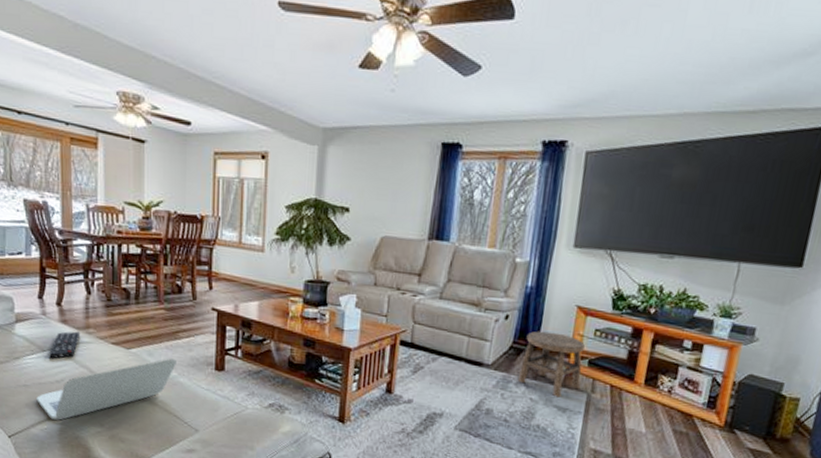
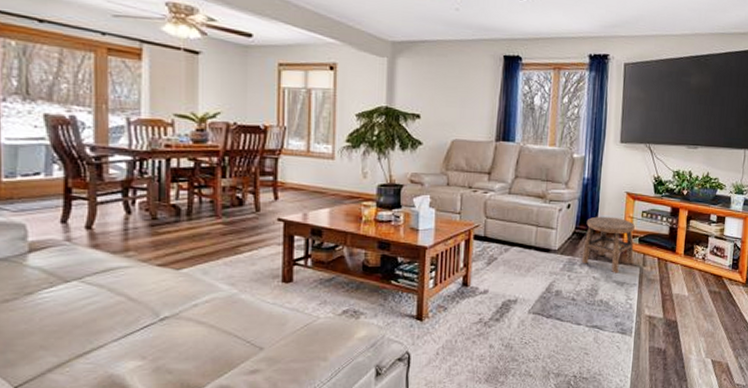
laptop: present [36,358,176,420] -> none [56,275,237,359]
remote control: present [48,331,81,359] -> none [73,256,117,290]

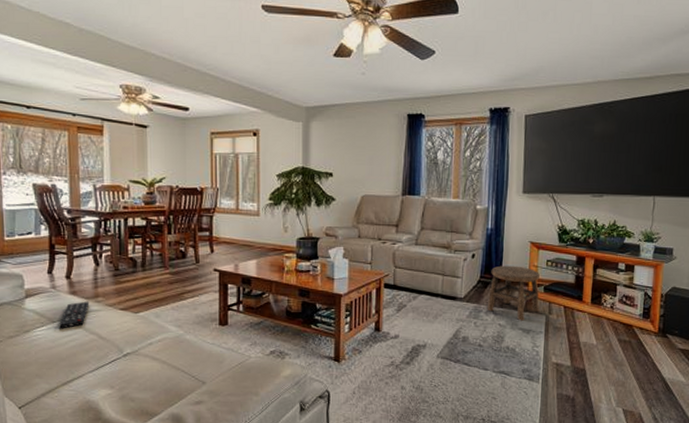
remote control: none [73,256,117,290] -> present [58,301,90,329]

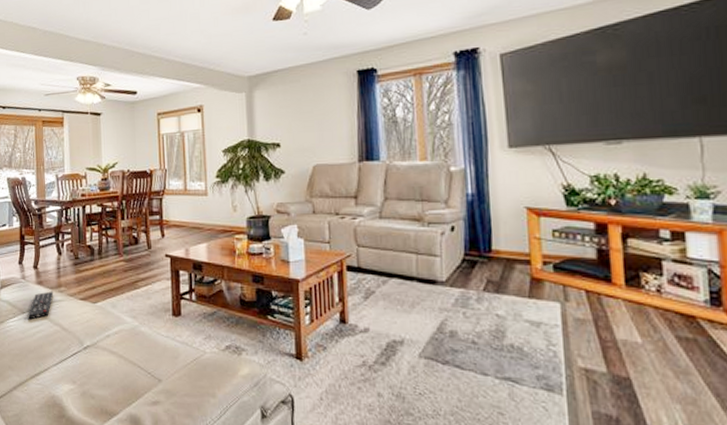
stool: present [488,265,540,321] -> none [478,239,551,311]

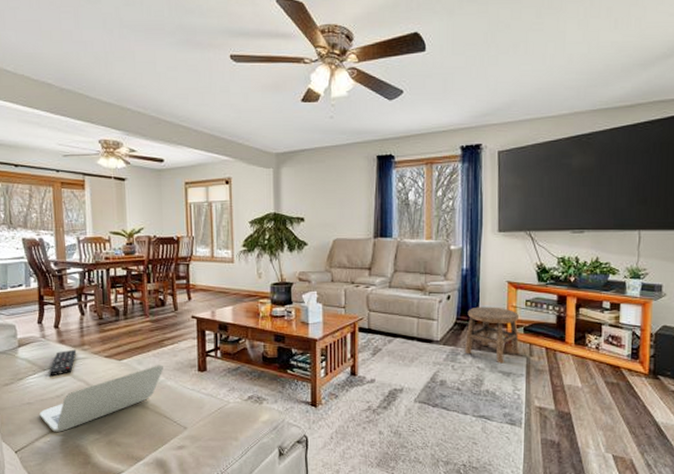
laptop: none [18,308,137,380] -> present [39,365,163,432]
stool: none [478,239,551,311] -> present [465,306,520,364]

